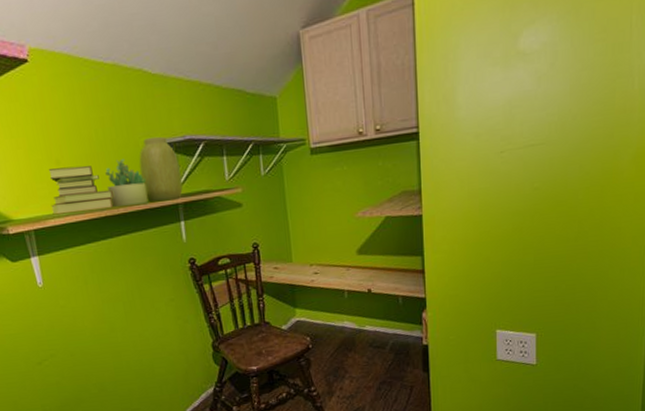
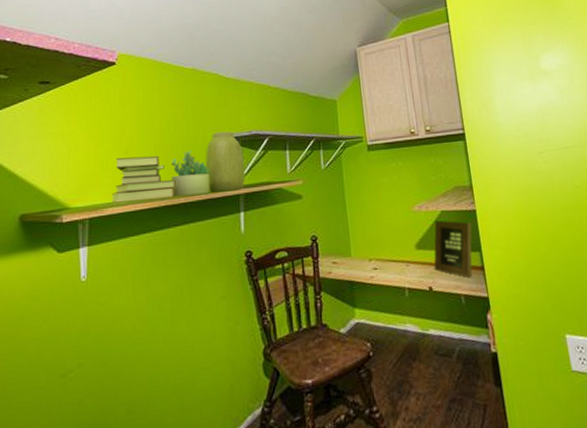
picture frame: none [374,225,417,280] -> present [433,220,473,277]

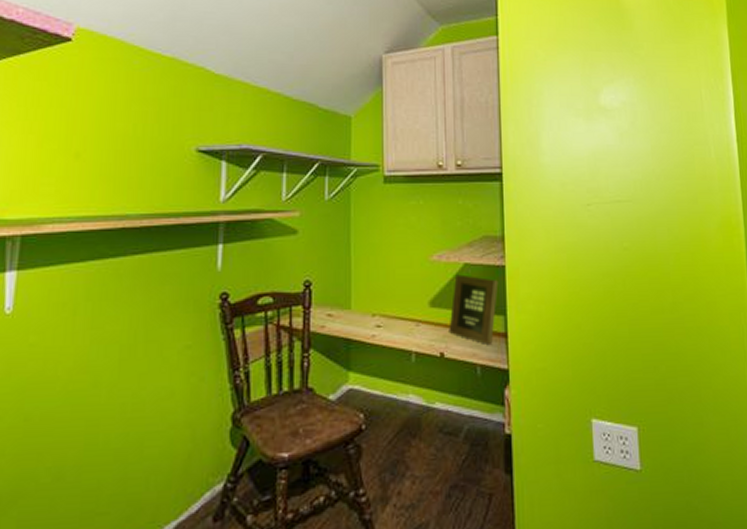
books: present [112,155,176,204] -> none [53,162,139,219]
succulent plant: present [170,151,210,197] -> none [132,162,184,217]
vase: present [205,131,245,193] -> none [178,141,229,217]

